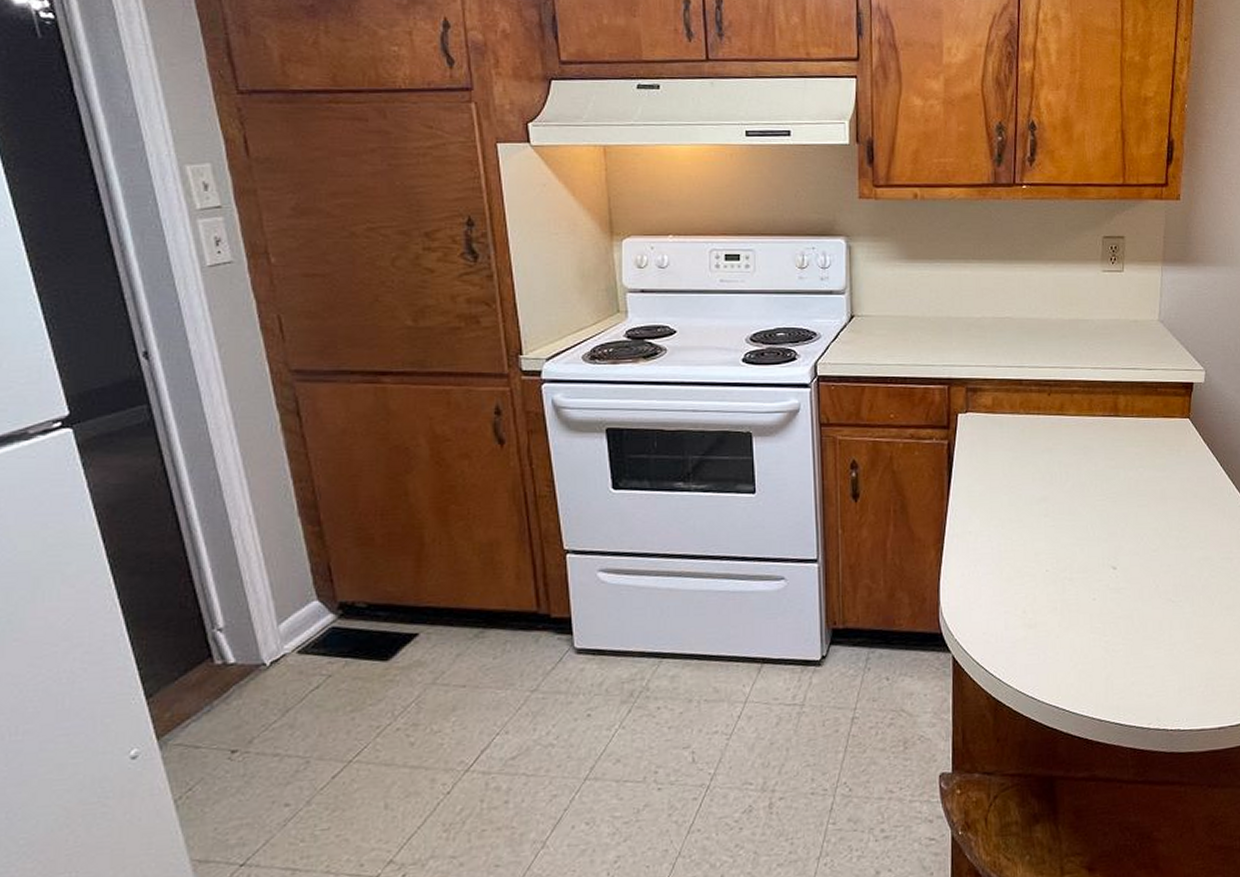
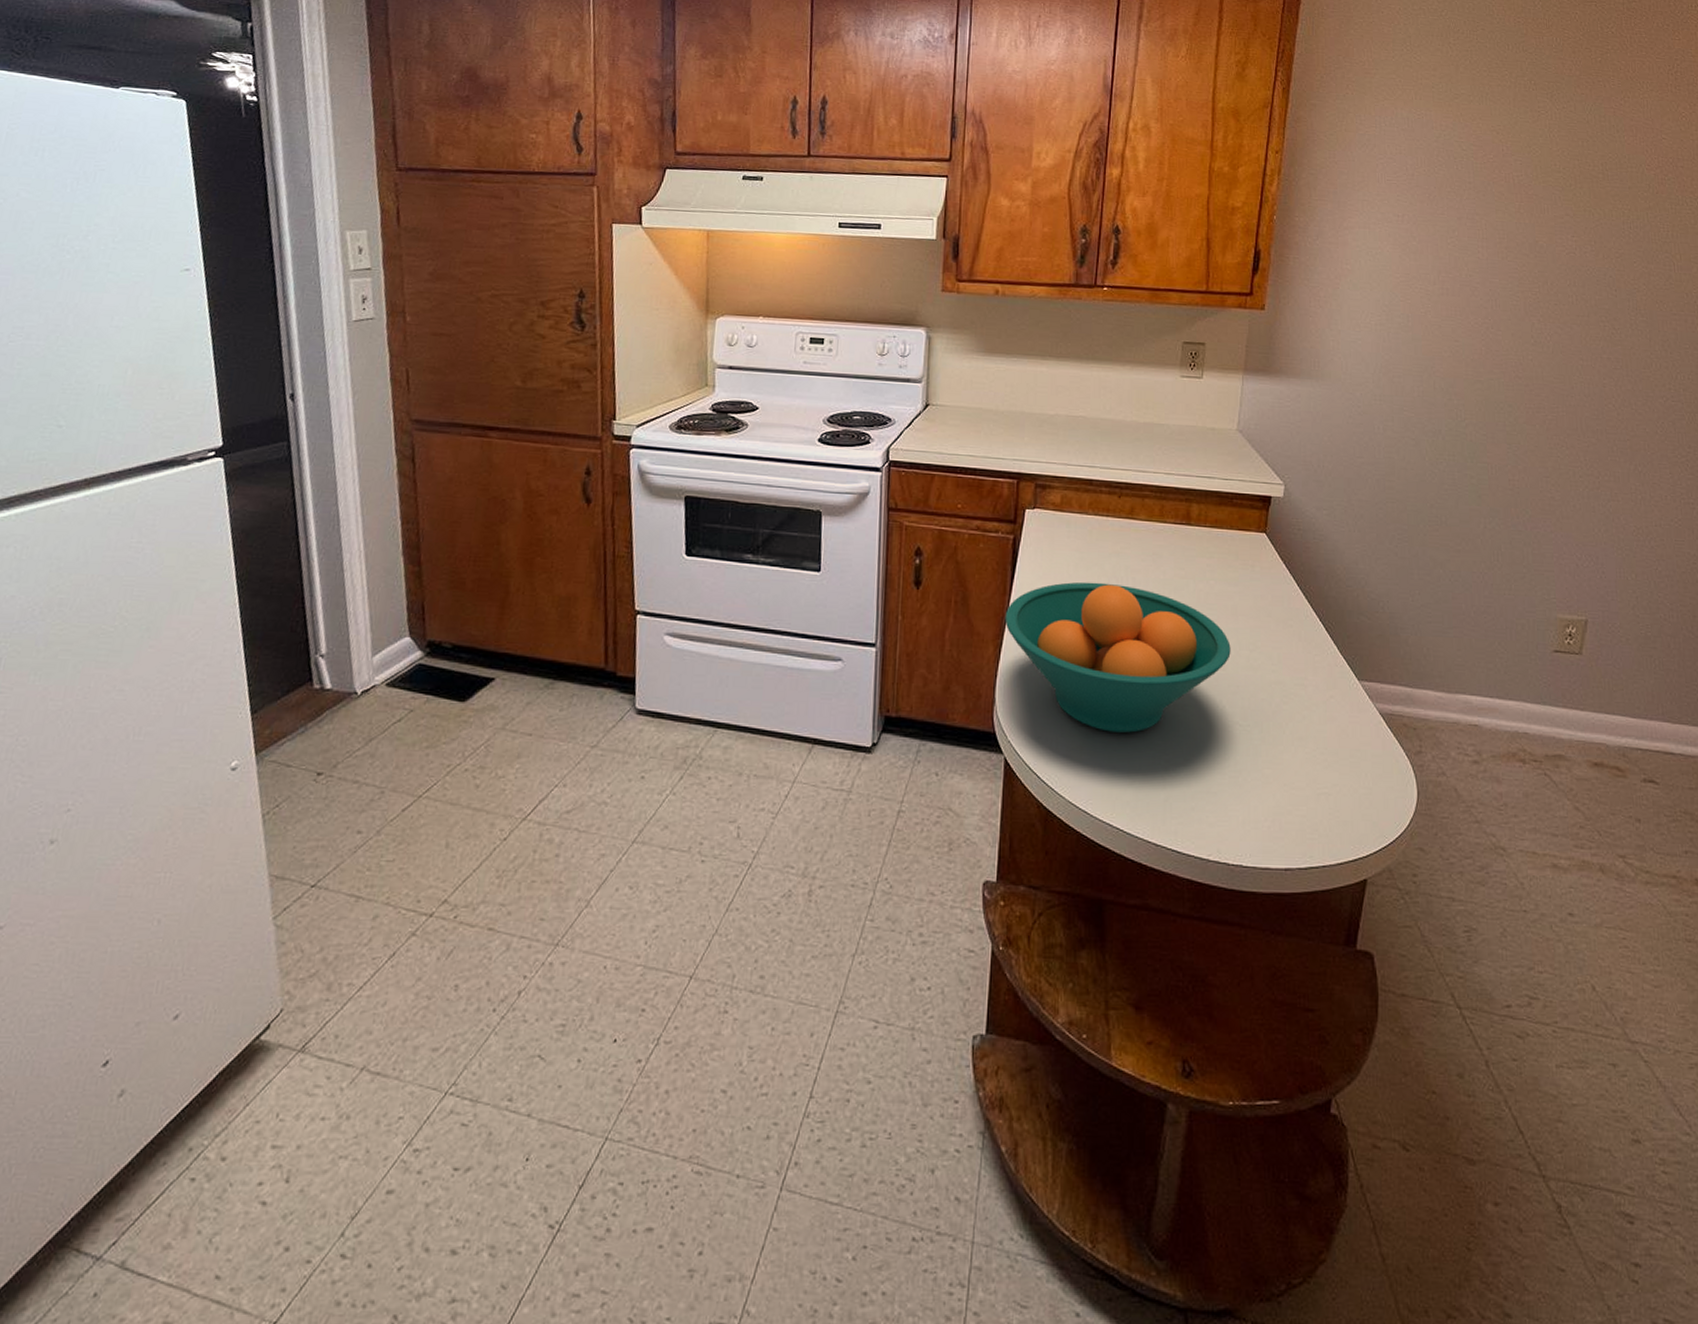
fruit bowl: none [944,479,1161,621] -> present [1004,582,1231,733]

